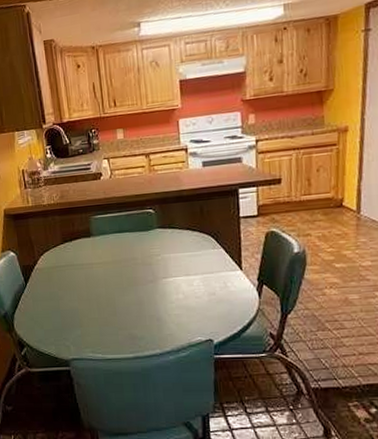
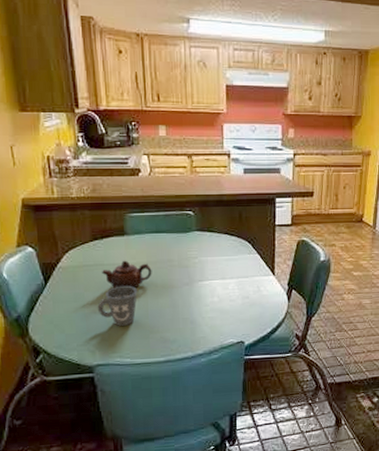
mug: none [70,284,105,324] -> present [97,285,137,327]
teapot: none [72,260,118,287] -> present [102,260,152,289]

